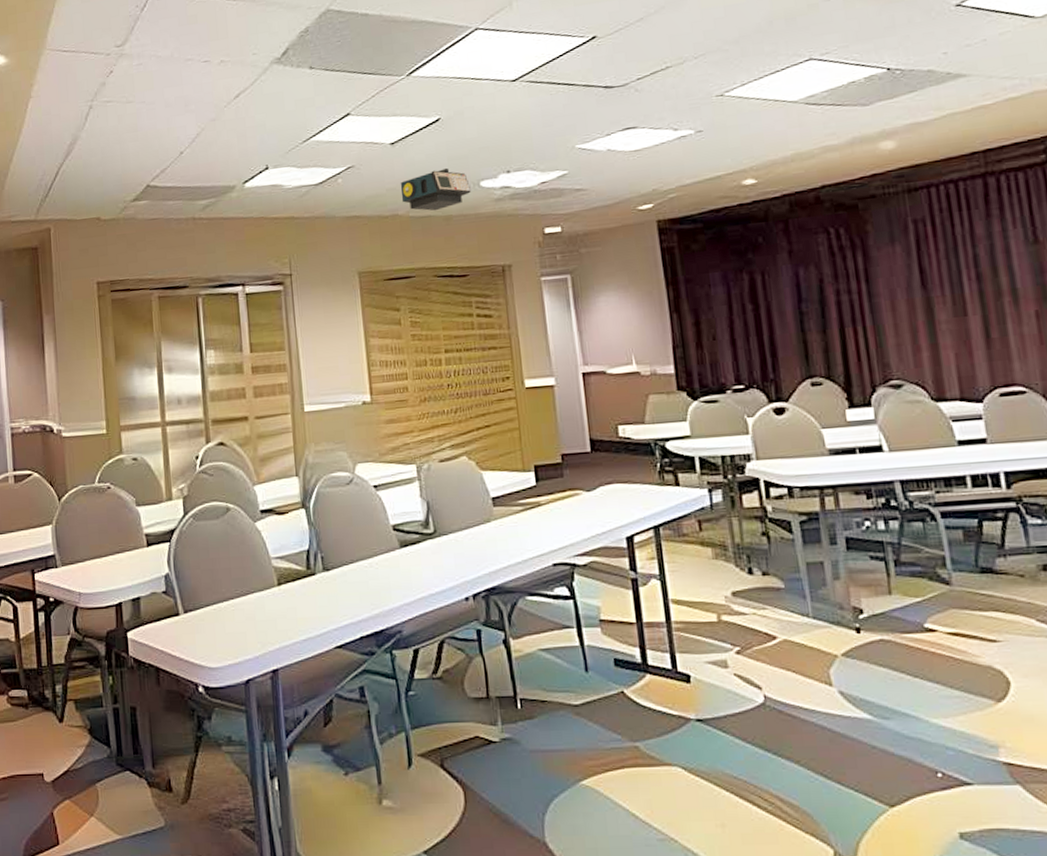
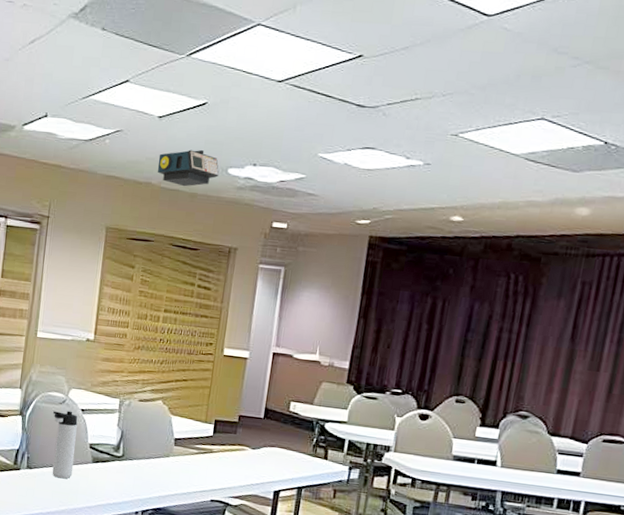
thermos bottle: none [341,490,380,575] -> present [52,411,78,479]

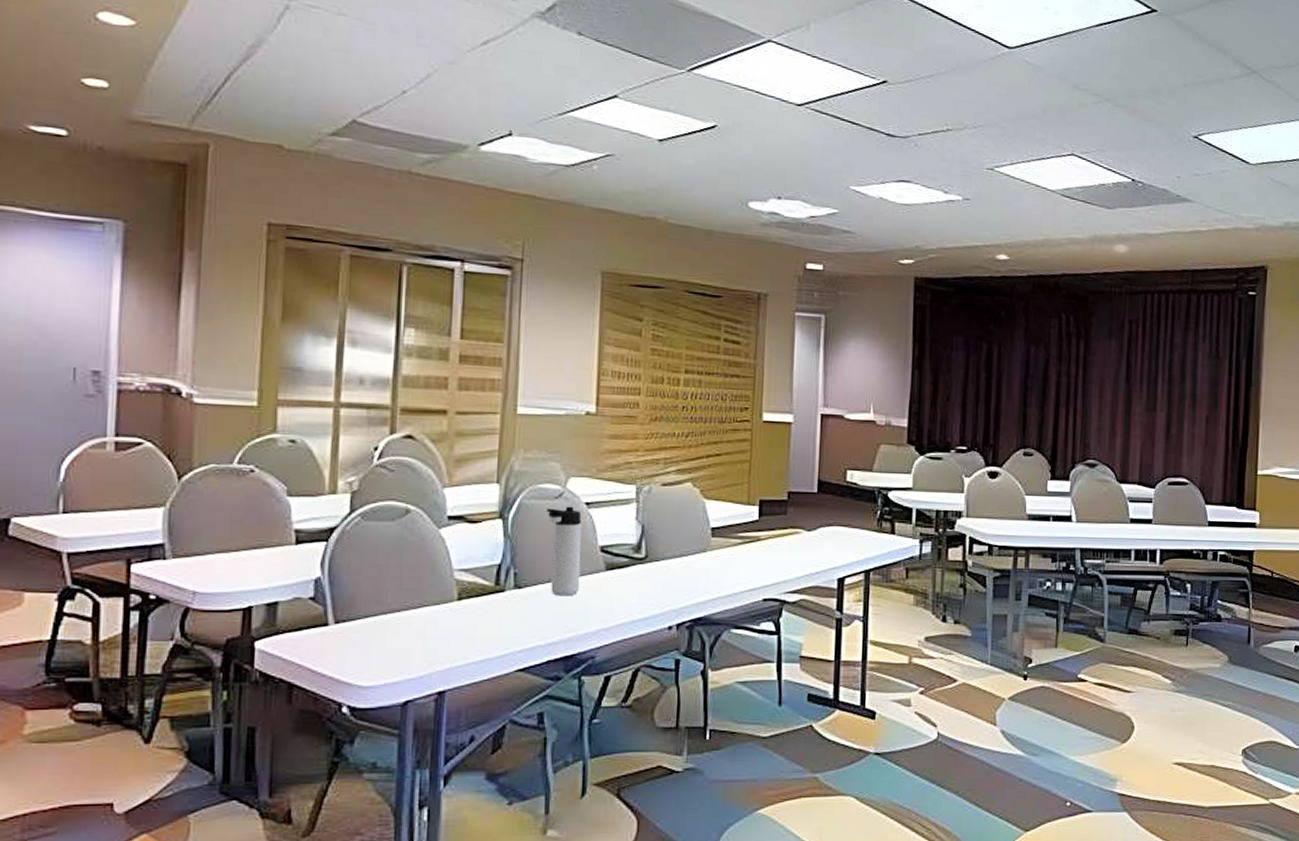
projector: present [157,149,219,187] -> none [662,179,738,223]

